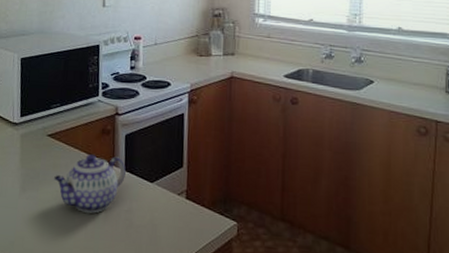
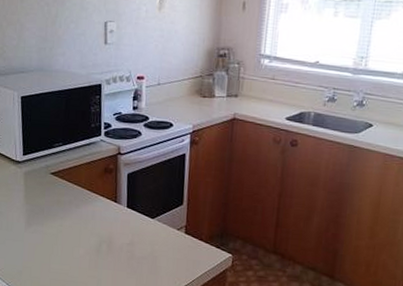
teapot: present [54,154,126,214] -> none [58,192,128,246]

